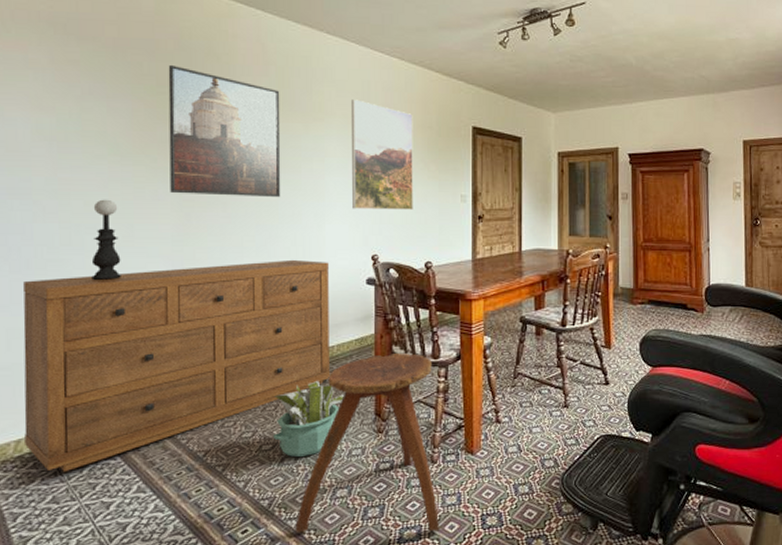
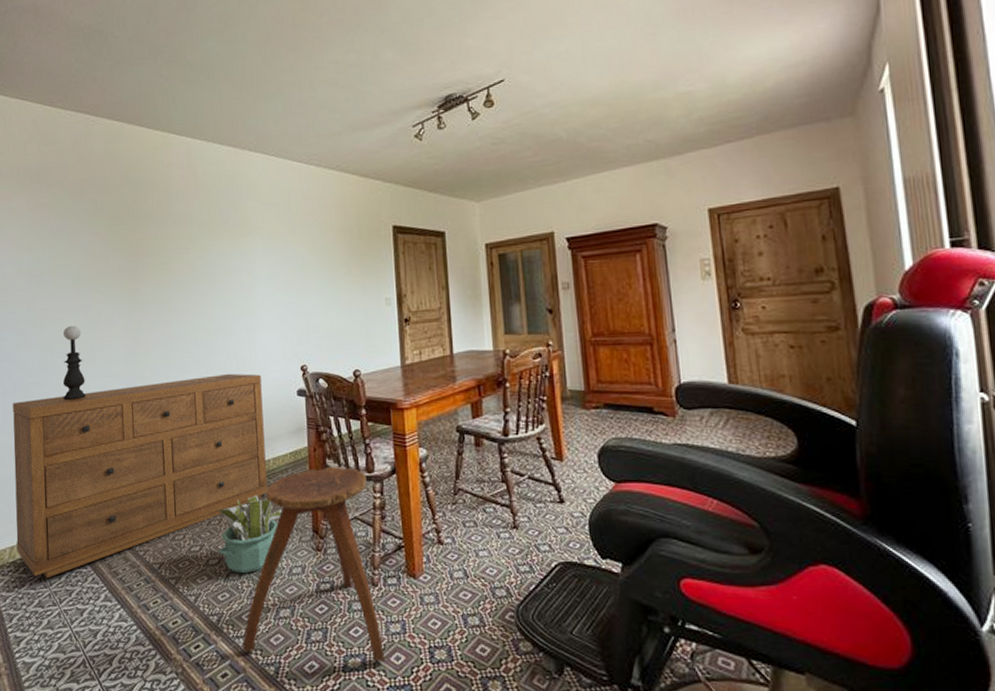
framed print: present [168,64,281,198] -> none [116,198,215,317]
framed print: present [350,99,413,210] -> none [273,211,339,320]

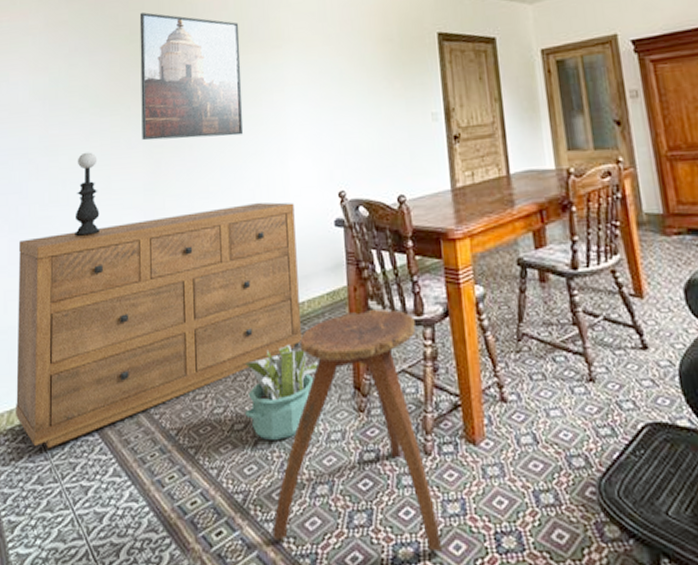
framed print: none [116,198,215,317] -> present [139,12,244,141]

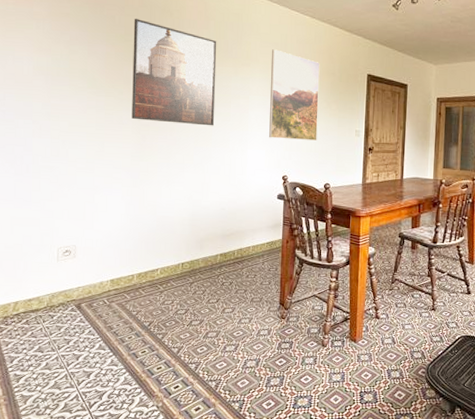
dresser: present [16,202,303,449] -> none [21,176,249,329]
table lamp: present [75,152,100,236] -> none [72,122,94,184]
decorative plant: present [244,345,318,441] -> none [200,274,256,333]
stool: present [272,309,443,552] -> none [214,256,327,402]
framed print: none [307,20,380,141] -> present [269,49,320,141]

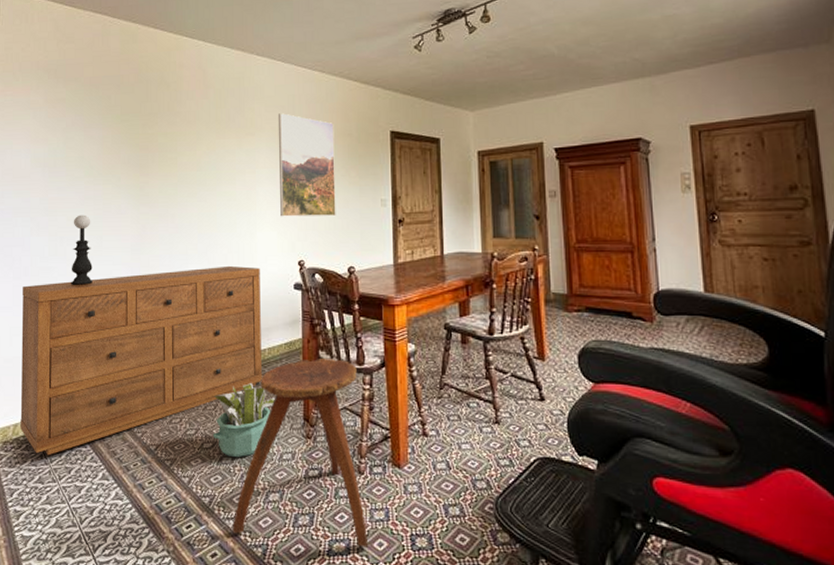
dresser: none [21,176,249,329] -> present [20,265,263,456]
table lamp: none [72,122,94,184] -> present [71,214,93,285]
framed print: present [132,18,217,126] -> none [130,95,219,209]
decorative plant: none [200,274,256,333] -> present [212,383,275,458]
stool: none [214,256,327,402] -> present [232,359,369,547]

